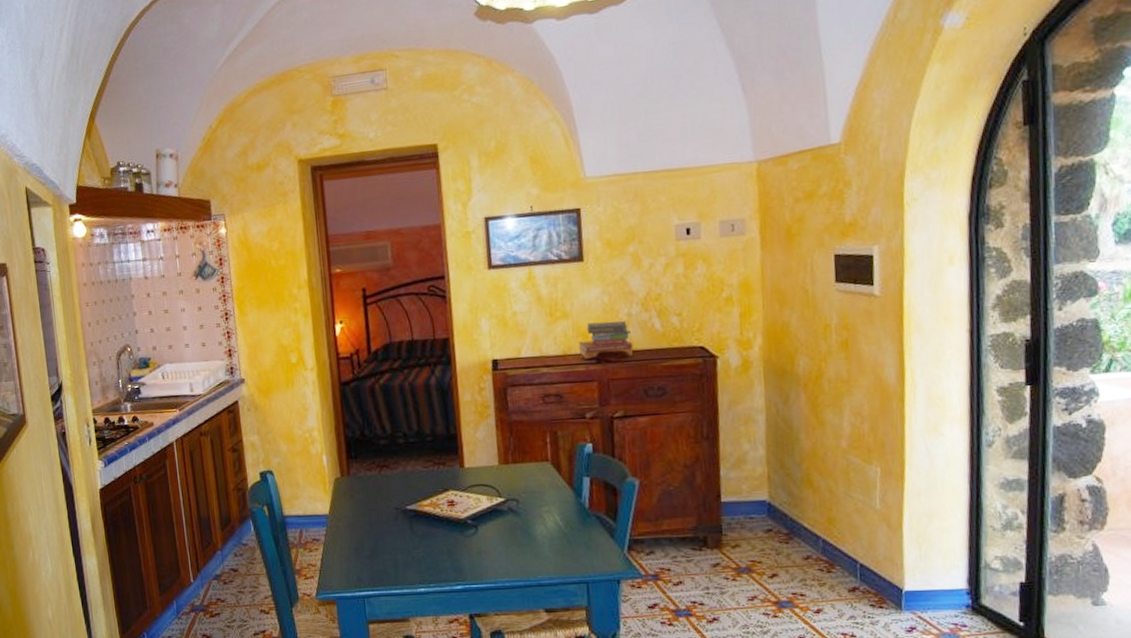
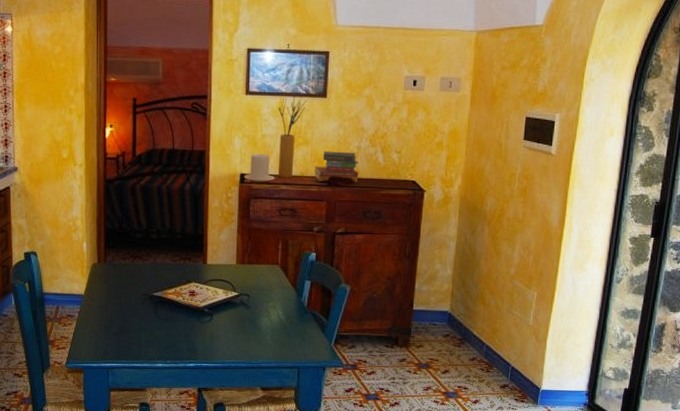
candle: none [496,333,533,368] -> present [244,153,275,182]
vase: none [527,263,560,360] -> present [277,95,306,178]

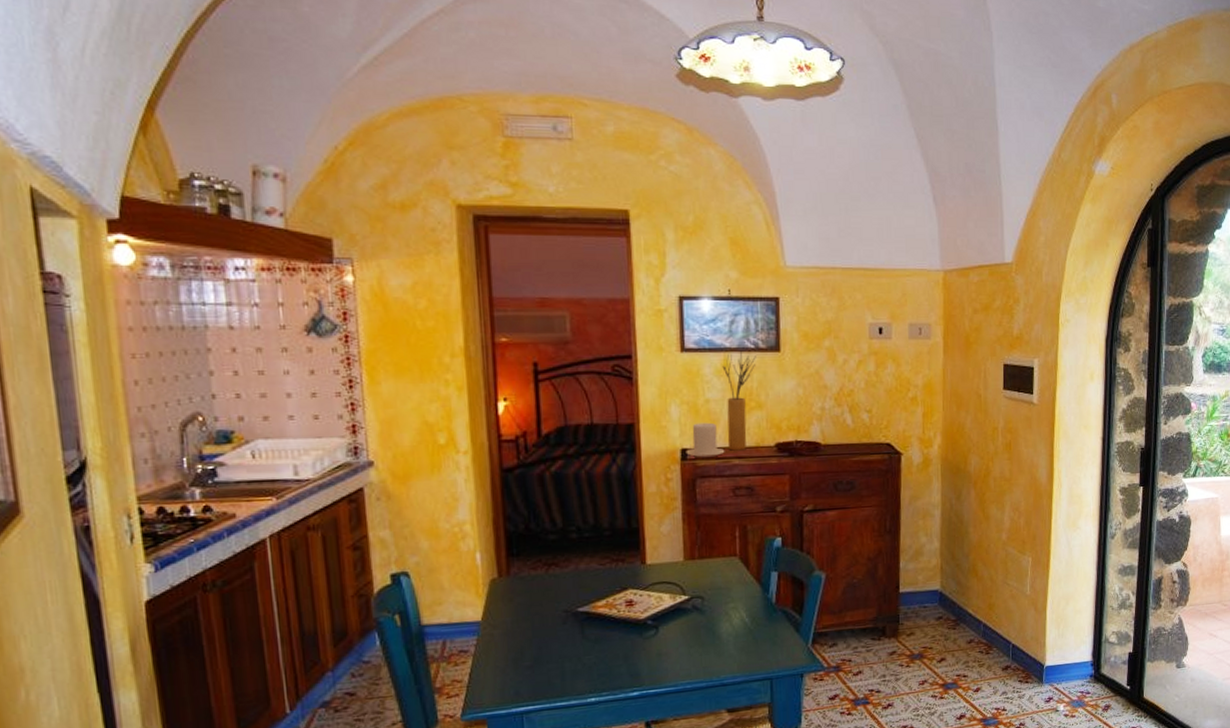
books: present [315,151,359,183] -> none [772,414,825,453]

